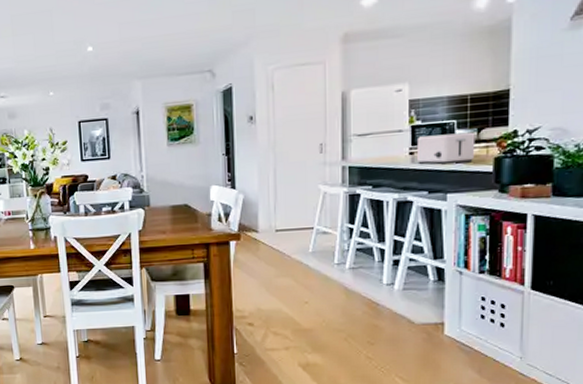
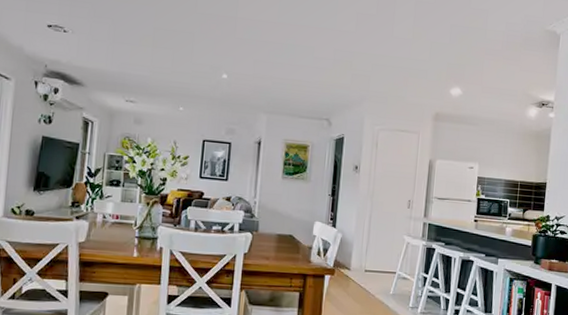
toaster: present [416,132,476,165] -> none [479,208,522,236]

